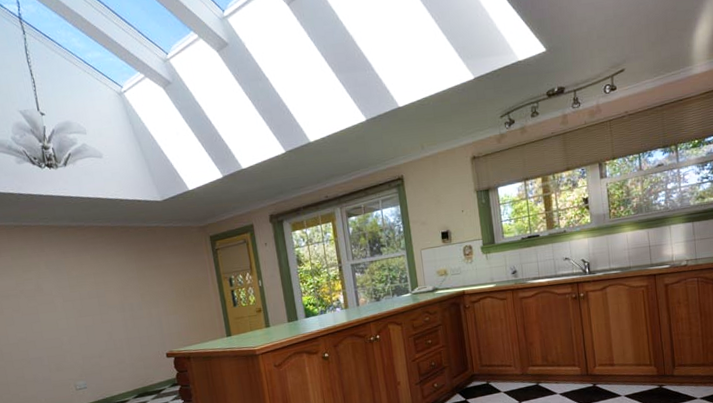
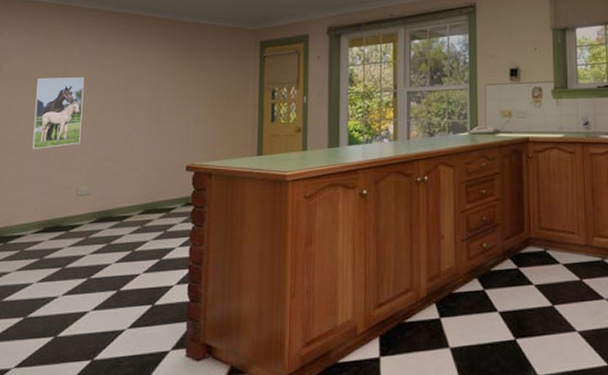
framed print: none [14,288,68,356] -> present [32,77,85,149]

